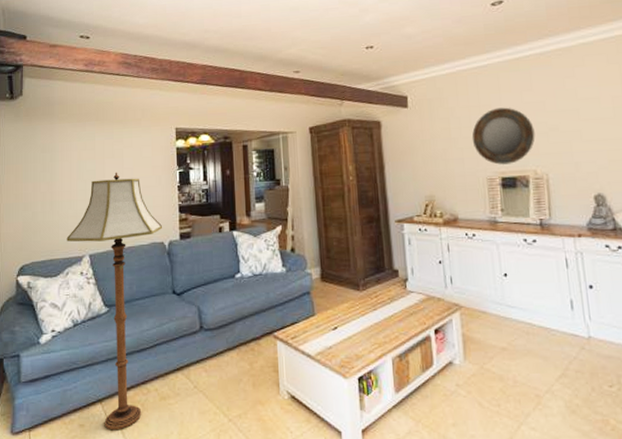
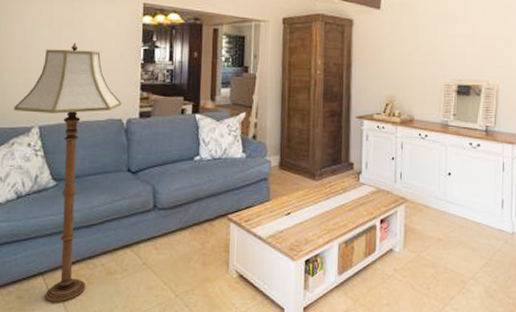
home mirror: present [472,107,535,165] -> none [436,19,492,73]

